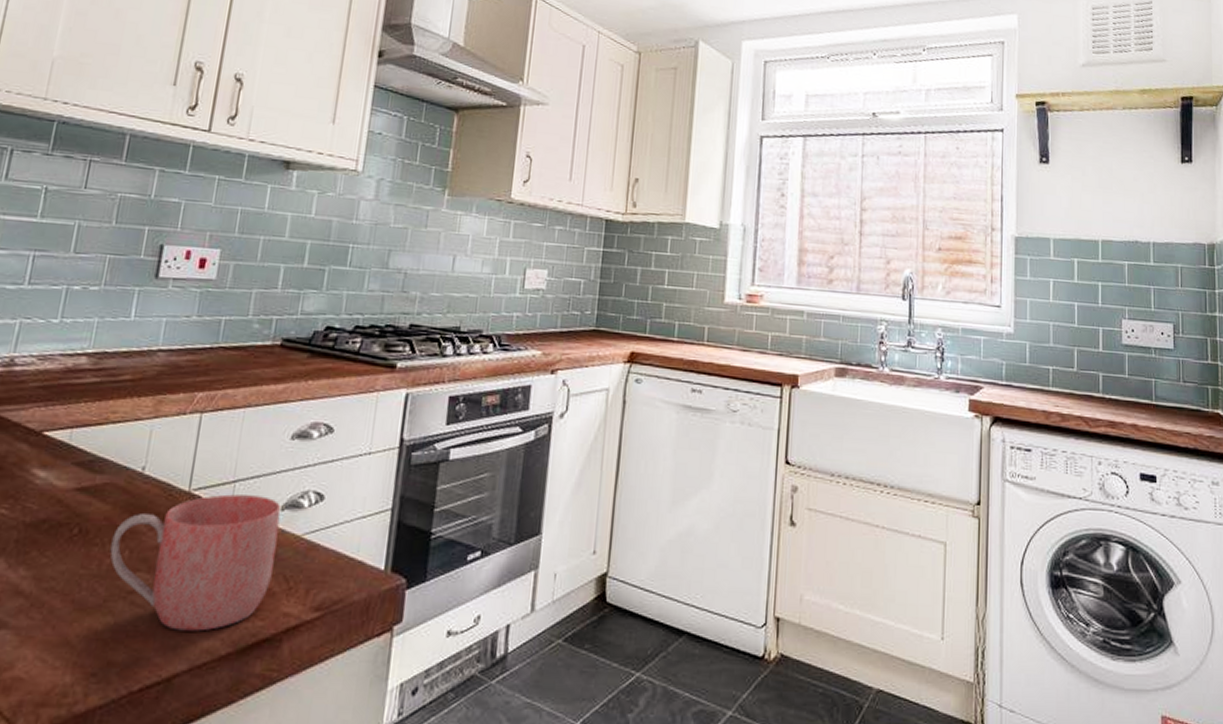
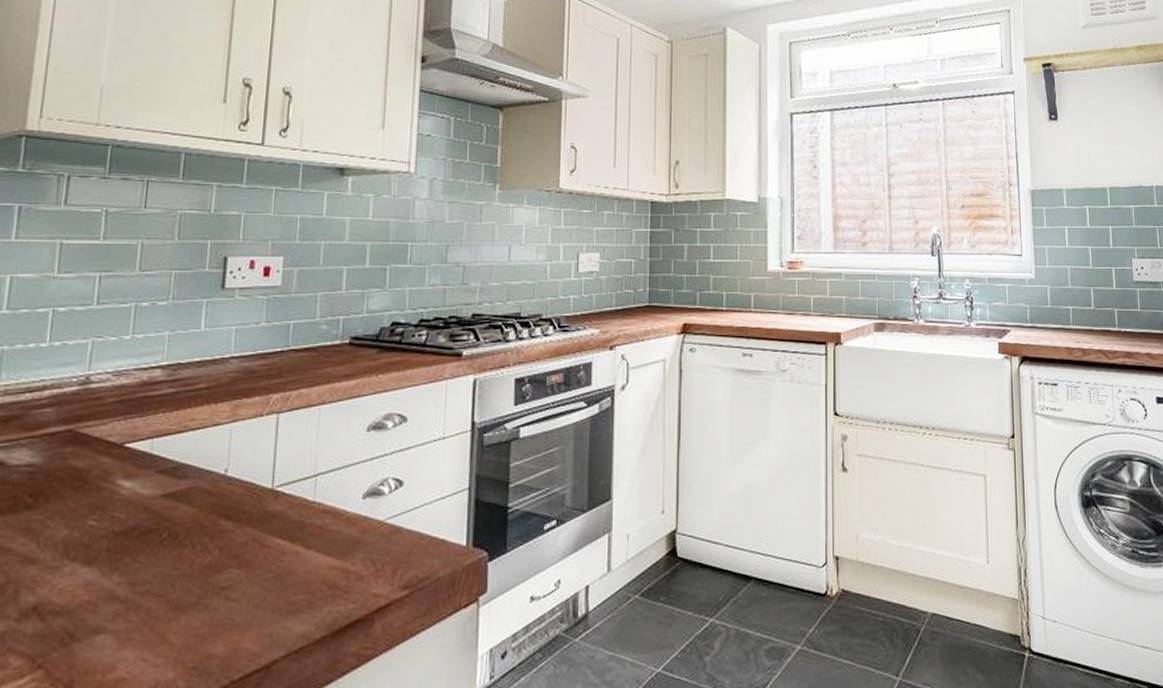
mug: present [110,494,282,632] -> none [200,487,363,620]

